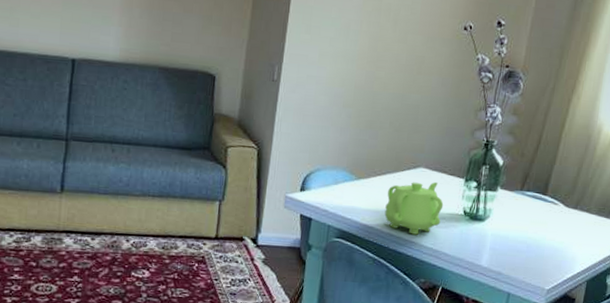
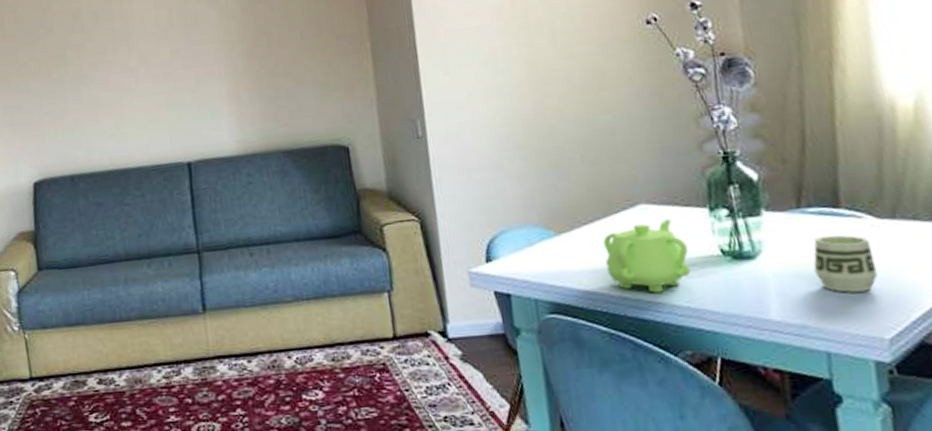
cup: none [517,213,556,256] -> present [813,235,878,293]

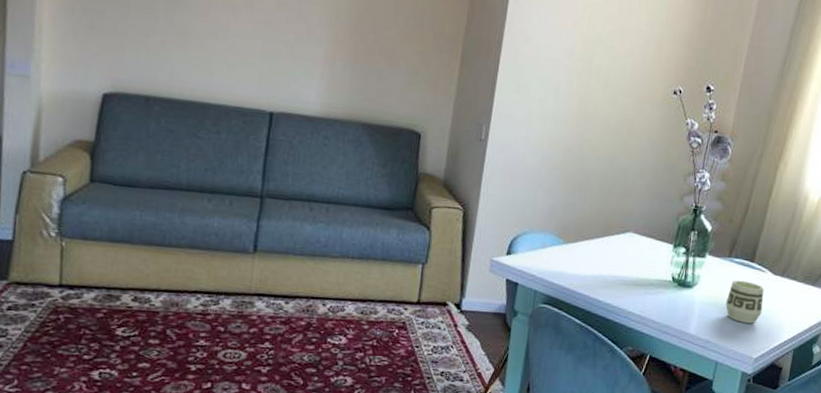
teapot: present [603,219,691,293] -> none [592,247,652,302]

